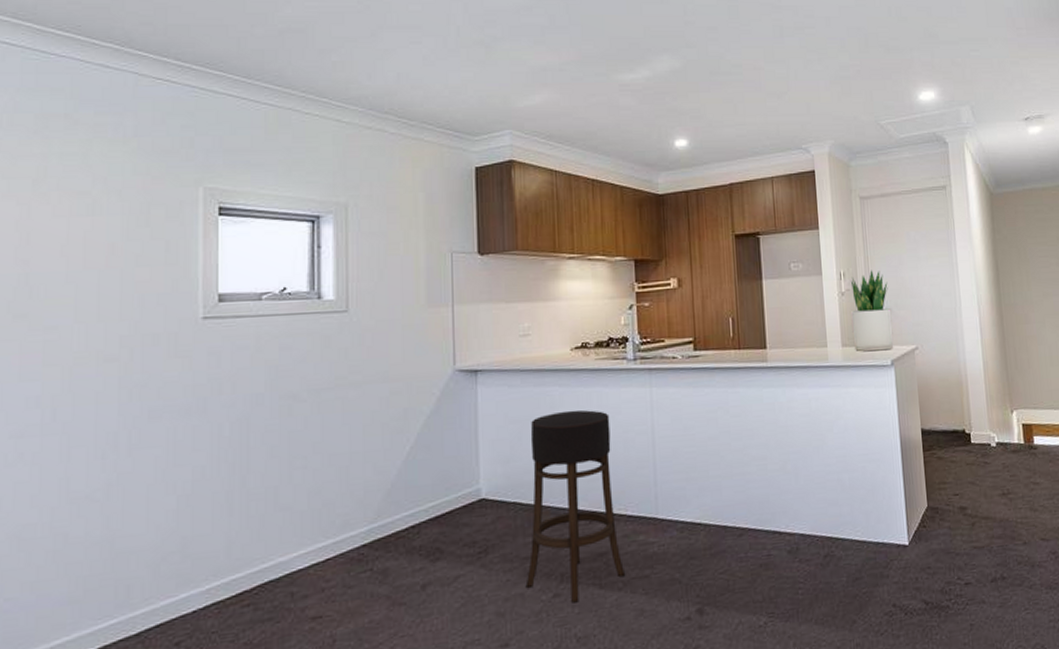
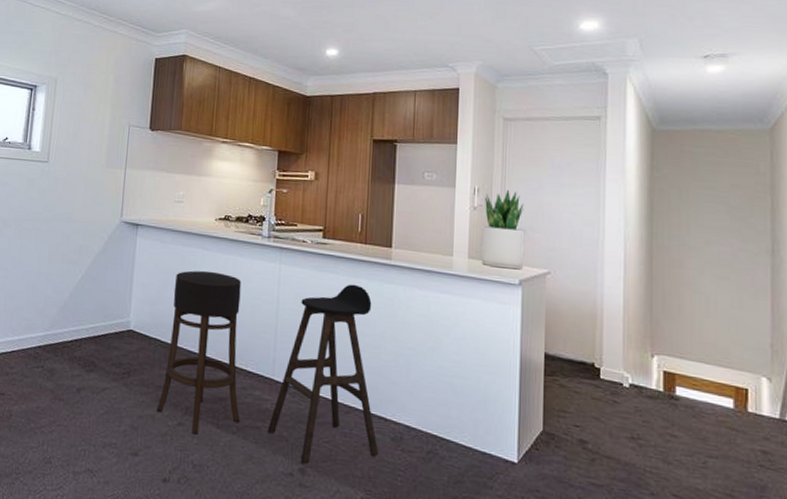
bar stool: none [657,395,777,603] -> present [267,284,379,464]

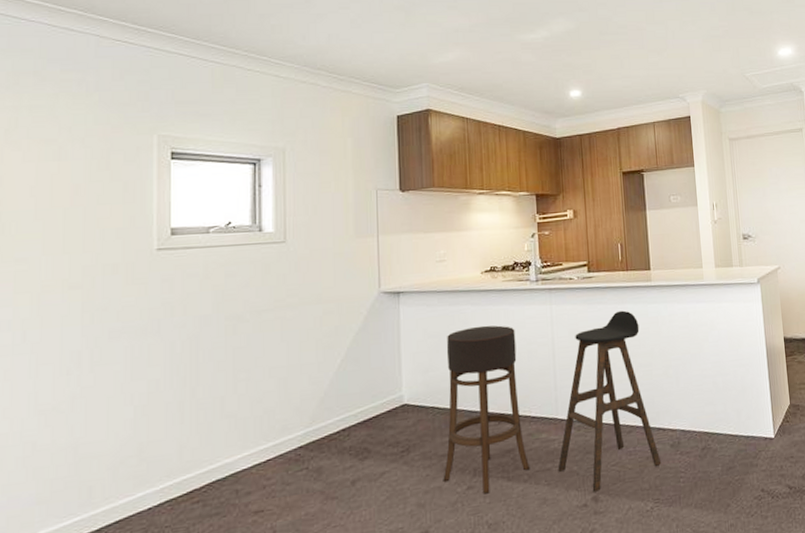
planter: present [480,189,525,270] -> none [721,201,760,272]

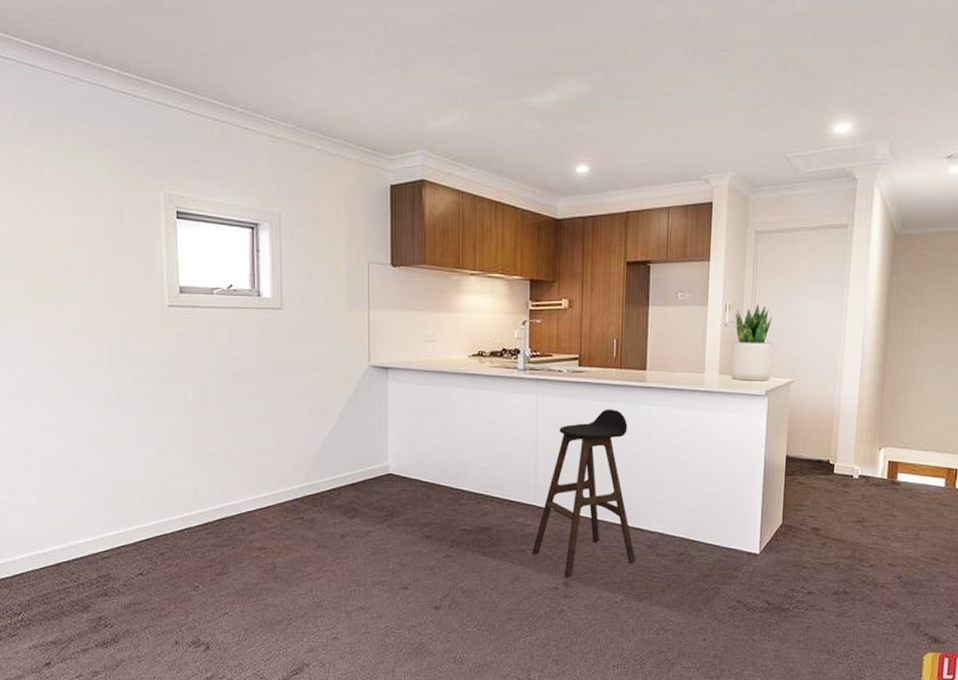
bar stool: present [443,325,529,494] -> none [423,408,504,564]
planter: none [721,201,760,272] -> present [730,304,773,381]

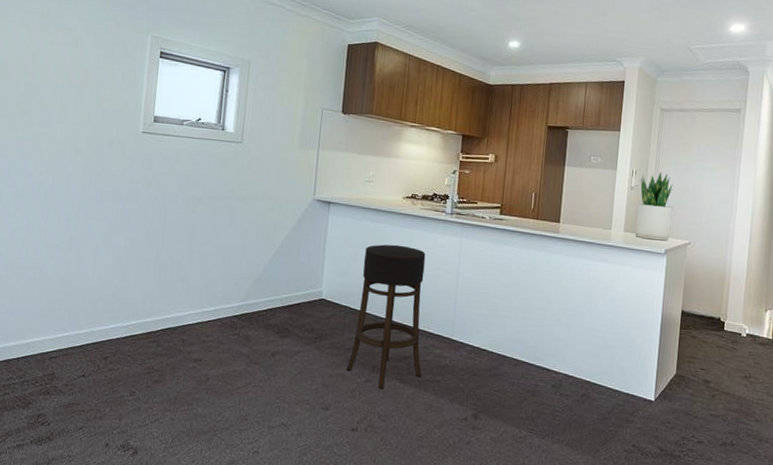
bar stool: none [423,408,504,564] -> present [346,244,426,389]
bar stool: present [532,409,636,577] -> none [445,255,541,410]

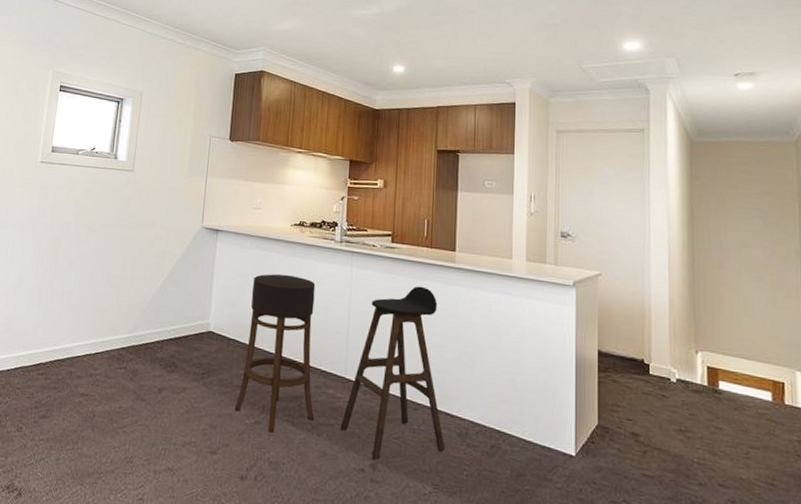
bar stool: none [445,255,541,410] -> present [340,286,446,460]
planter: present [635,172,673,241] -> none [537,196,578,272]

